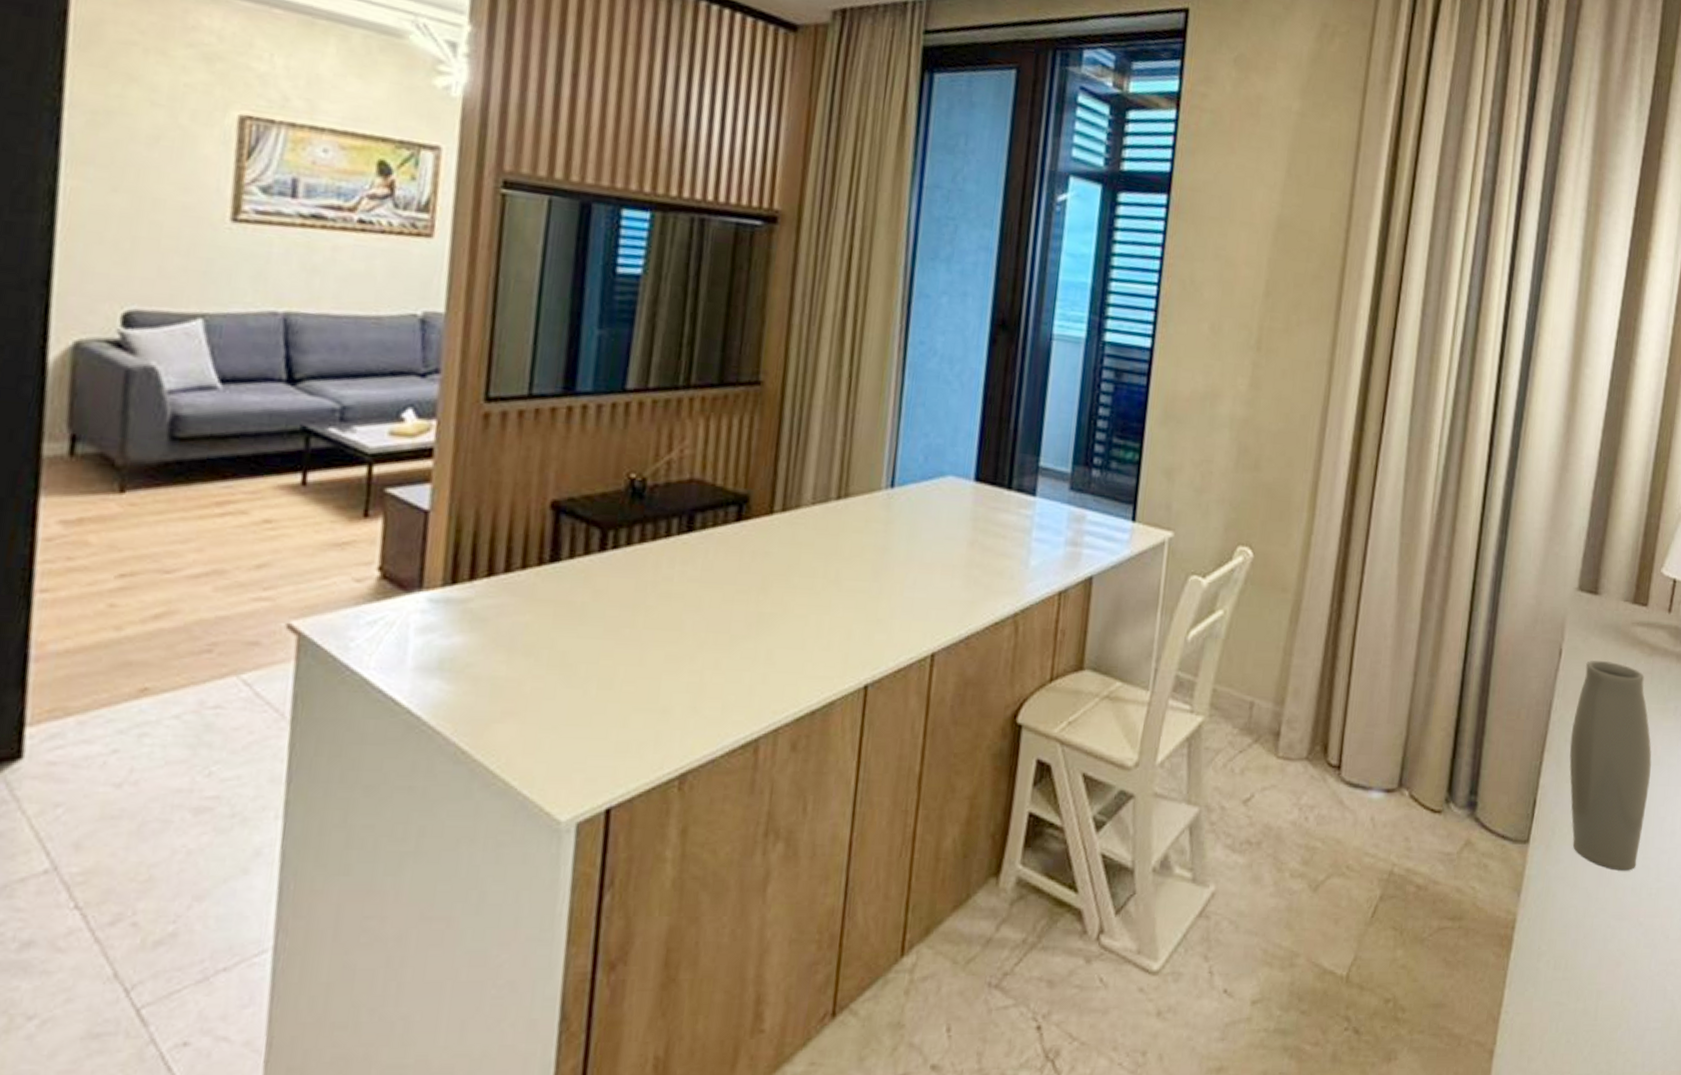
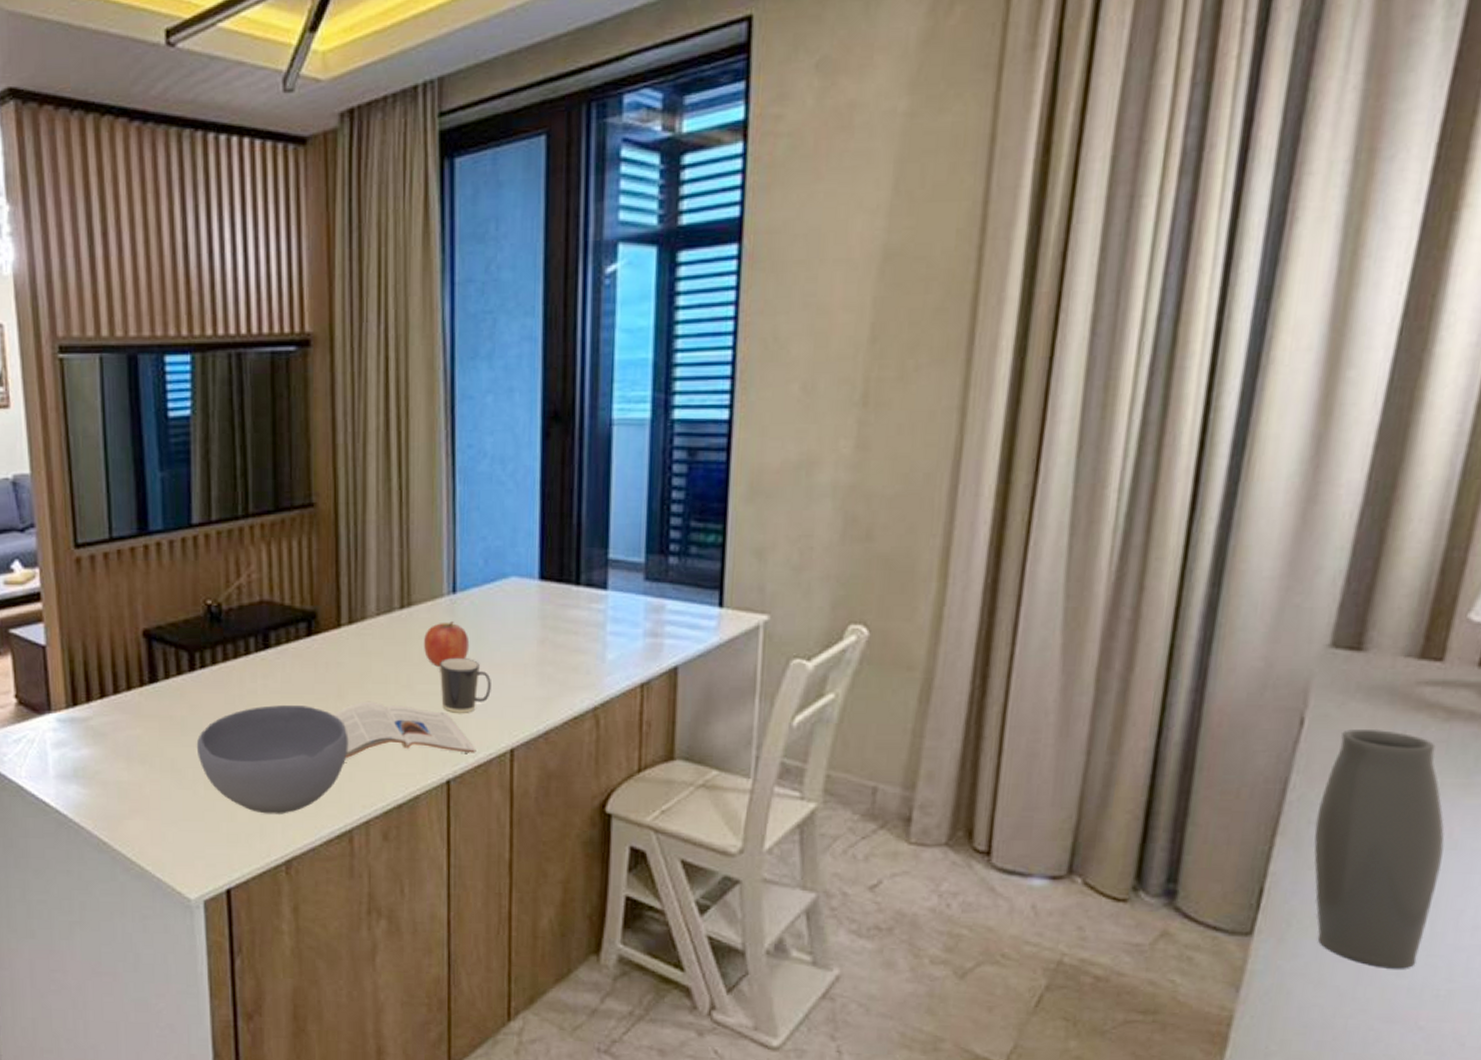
decorative bowl: none [594,595,767,720] -> present [196,705,349,814]
magazine: none [752,595,898,659] -> present [331,701,476,759]
fruit: none [856,516,903,563] -> present [424,622,470,667]
mug: none [867,555,920,614] -> present [440,658,491,713]

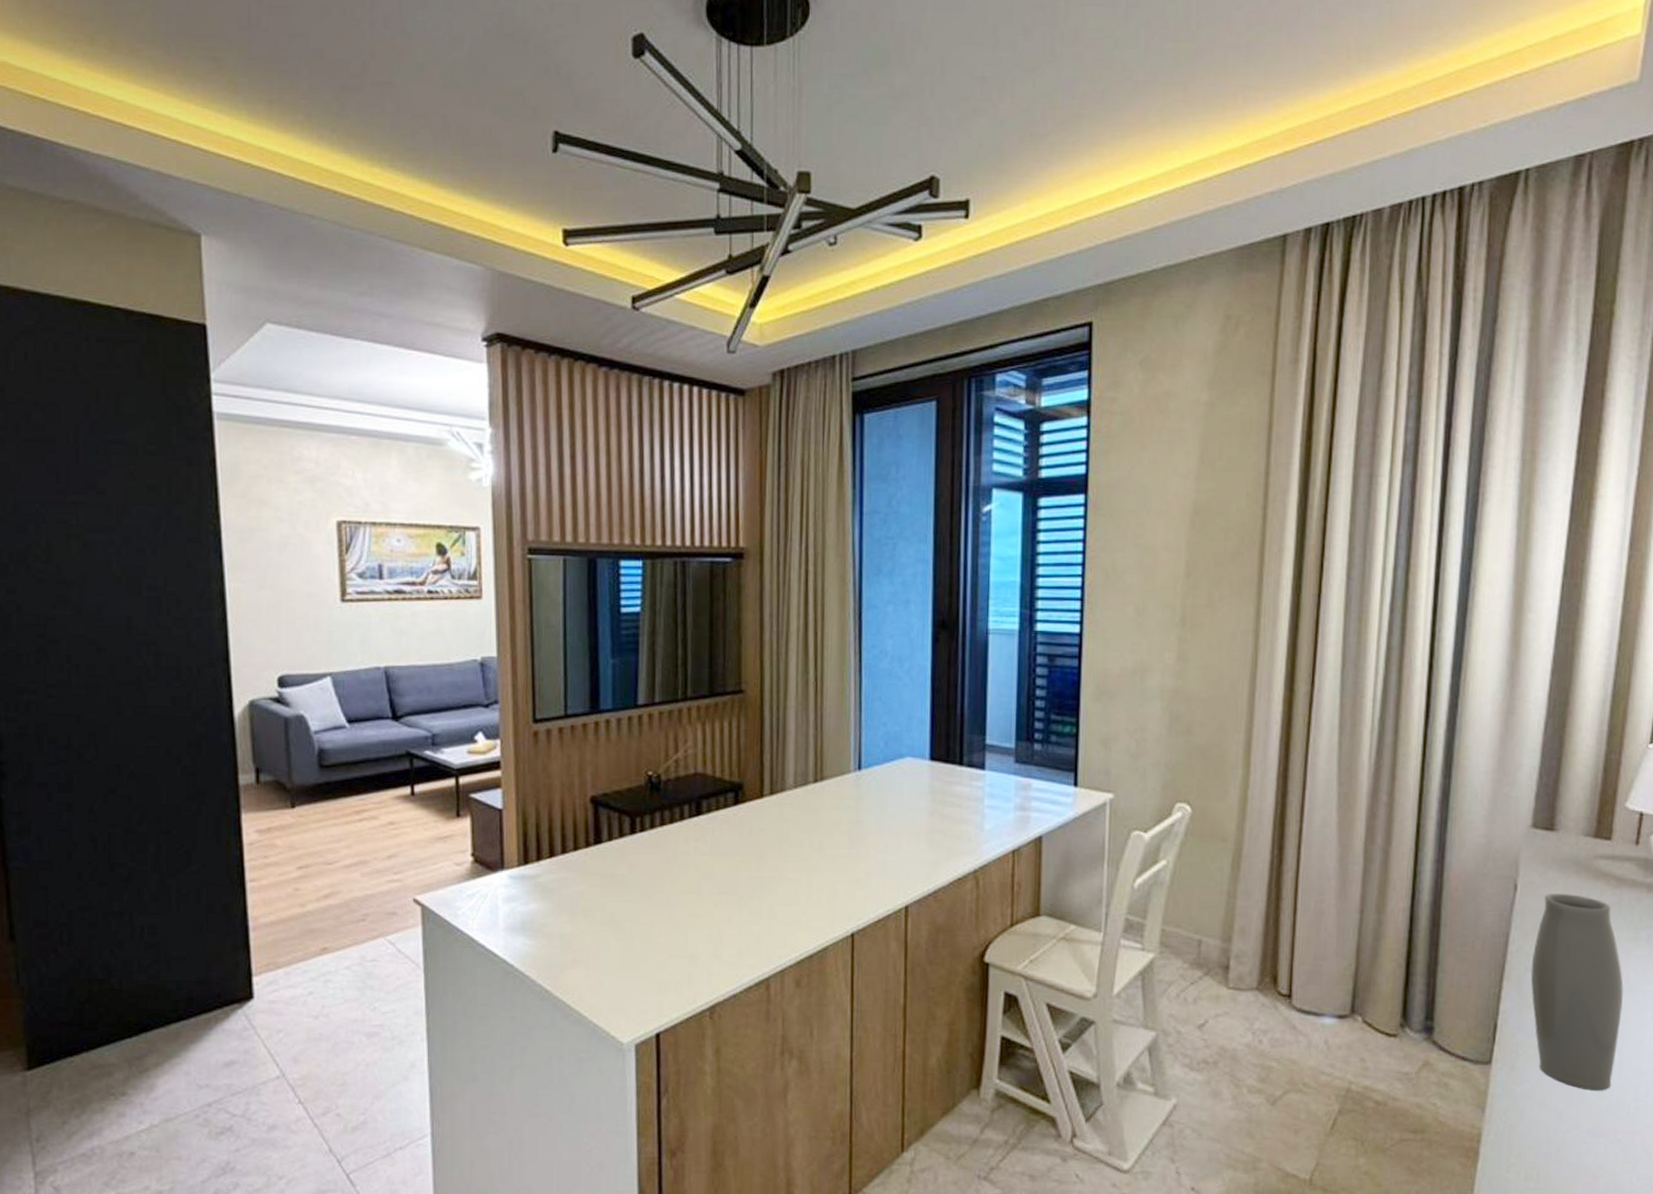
decorative bowl: present [196,705,349,814] -> none [634,865,768,964]
magazine: present [331,701,476,759] -> none [754,862,877,914]
fruit: present [424,622,470,667] -> none [834,794,872,833]
mug: present [440,658,491,713] -> none [846,826,890,874]

